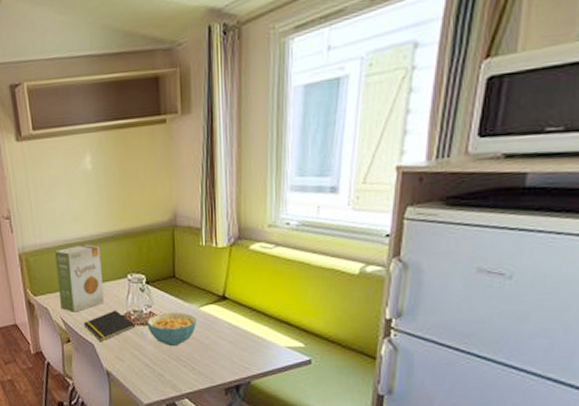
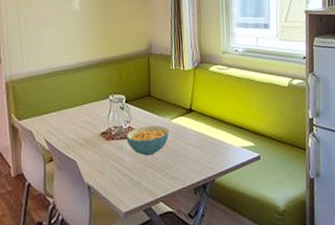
food box: present [55,244,105,312] -> none [42,71,88,133]
notepad: present [83,310,136,342] -> none [67,127,116,158]

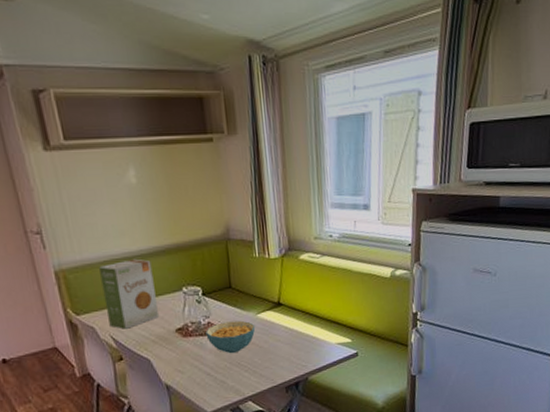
food box: none [42,71,88,133] -> present [99,258,160,329]

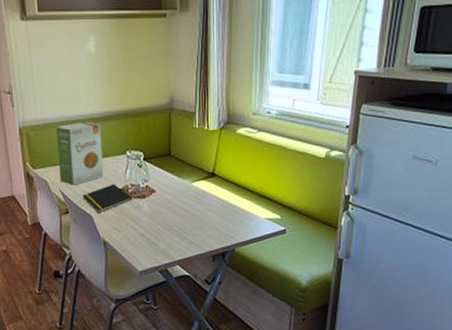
notepad: none [137,323,194,357] -> present [82,184,133,214]
cereal bowl: present [205,320,256,354] -> none [143,187,189,218]

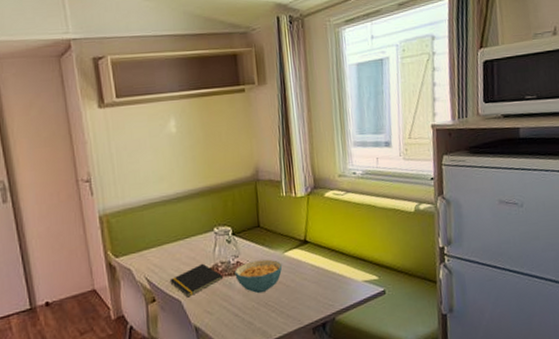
food box: present [57,121,104,185] -> none [139,201,192,271]
cereal bowl: none [143,187,189,218] -> present [234,259,283,294]

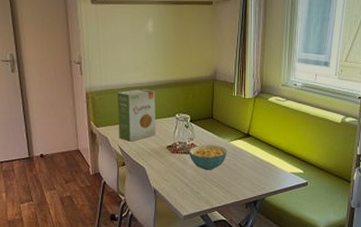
food box: none [139,201,192,271] -> present [118,88,156,142]
notepad: present [169,263,224,298] -> none [137,141,180,166]

